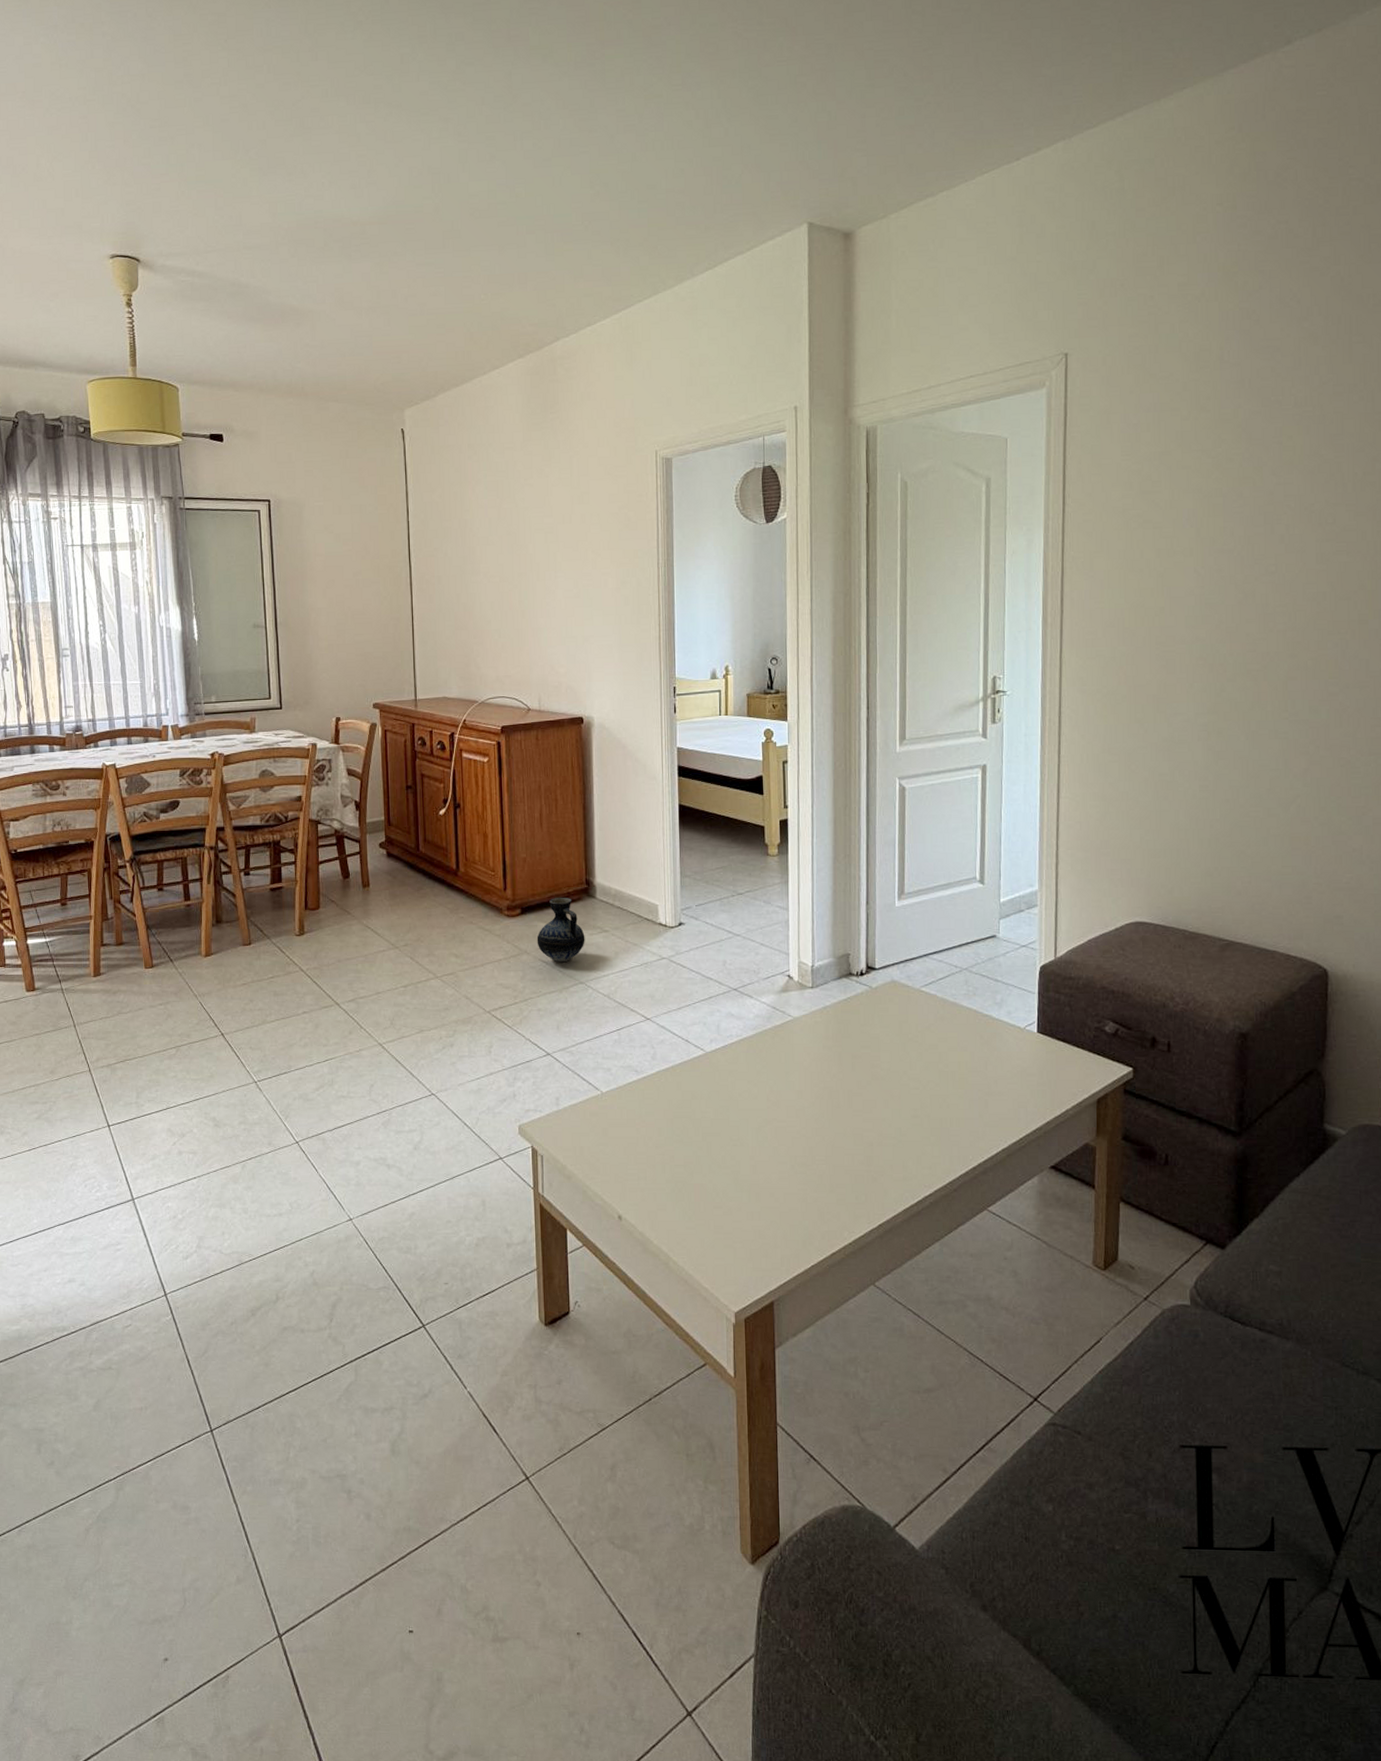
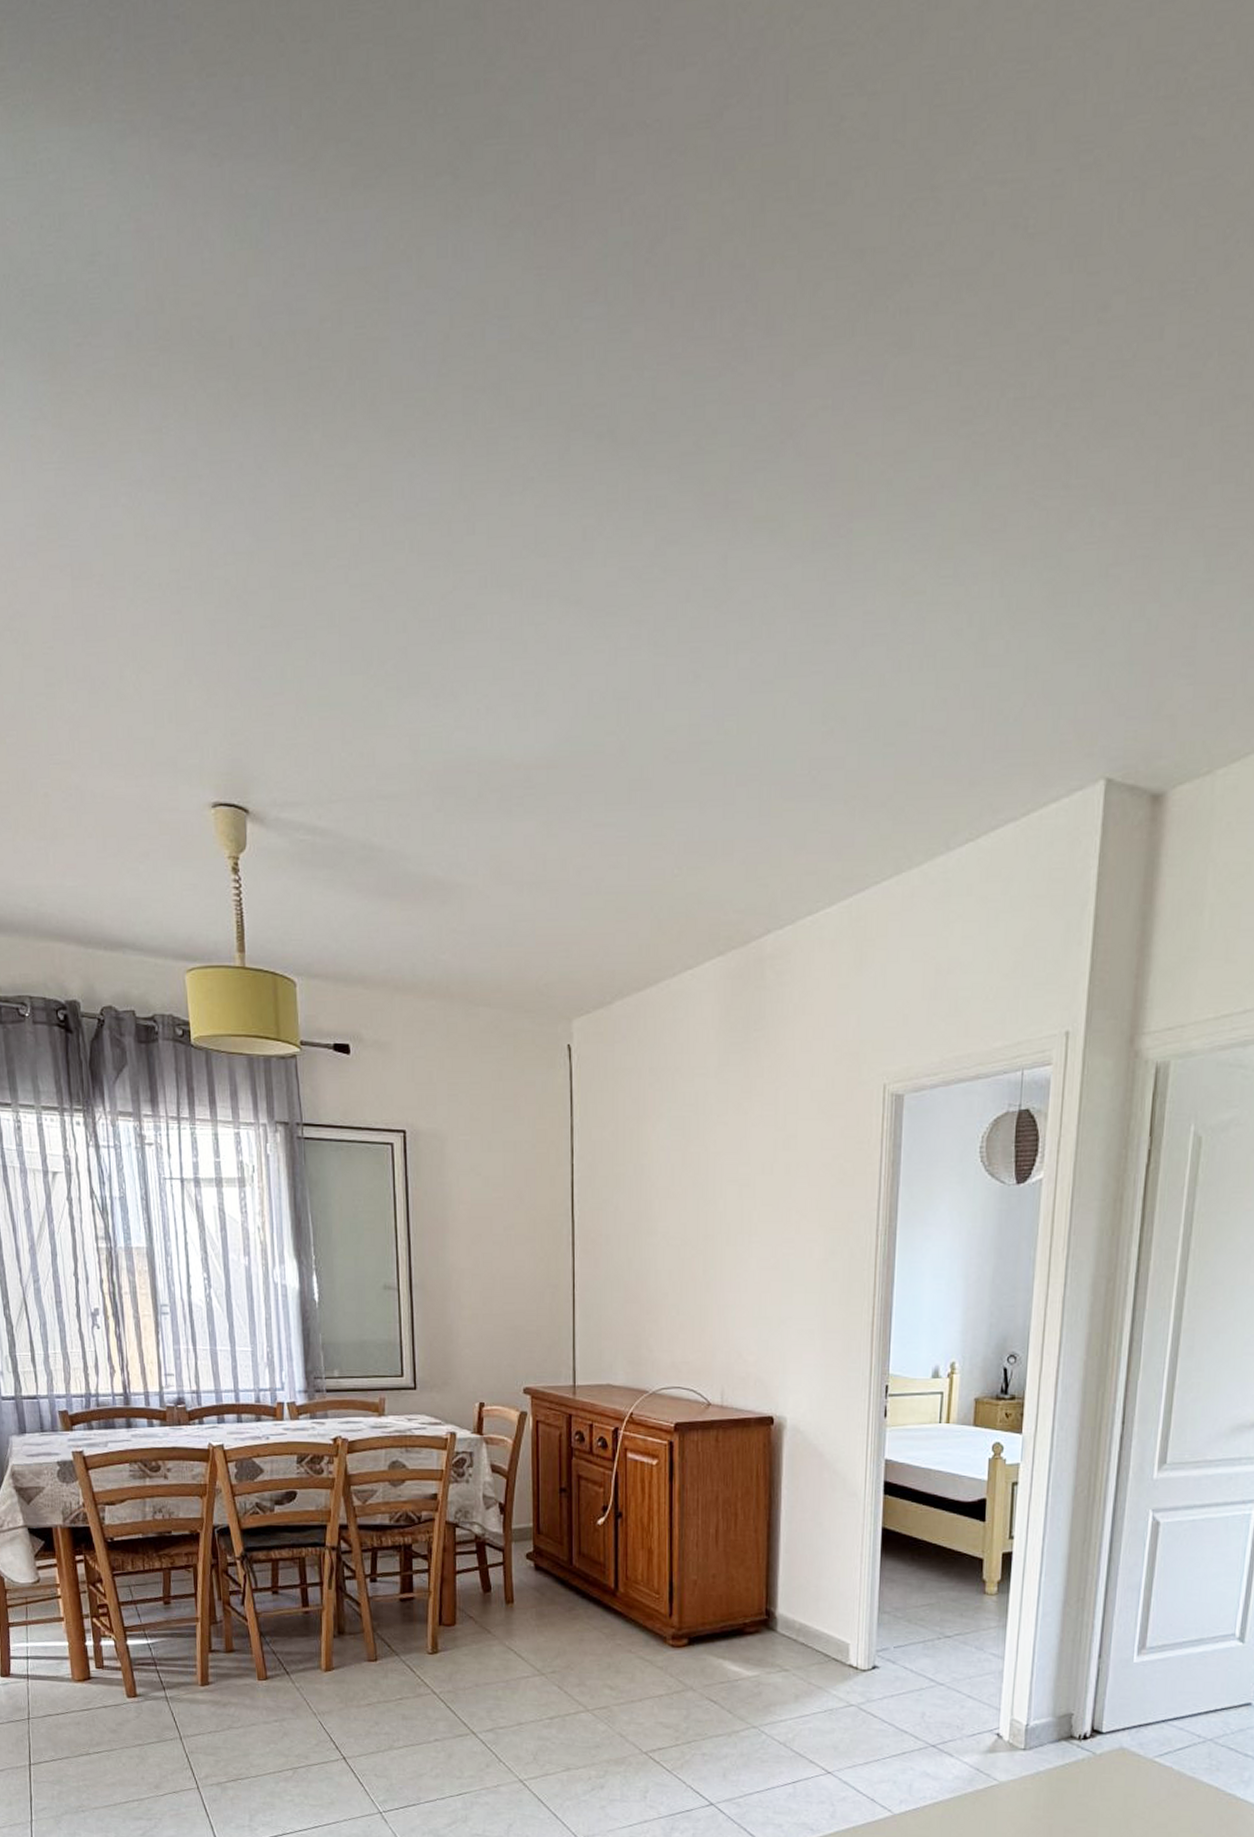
ceramic jug: present [536,898,585,963] -> none [705,1628,761,1703]

